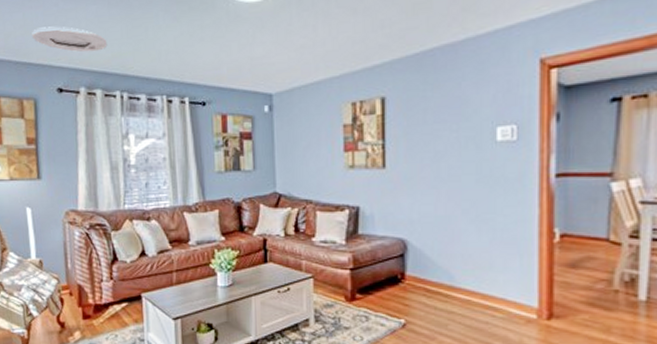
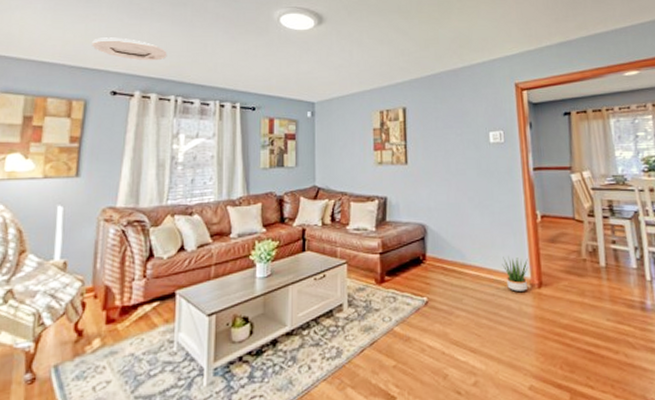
potted plant: none [501,281,536,322] -> present [502,257,528,292]

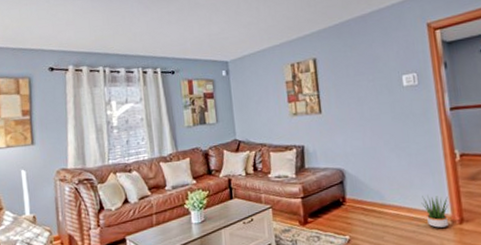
ceiling light: present [92,37,167,61] -> none [27,18,92,38]

